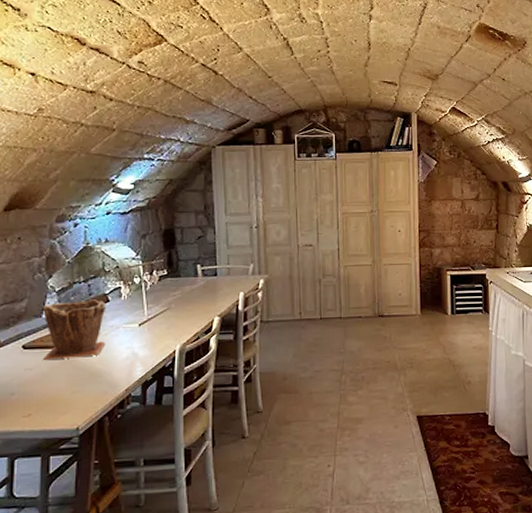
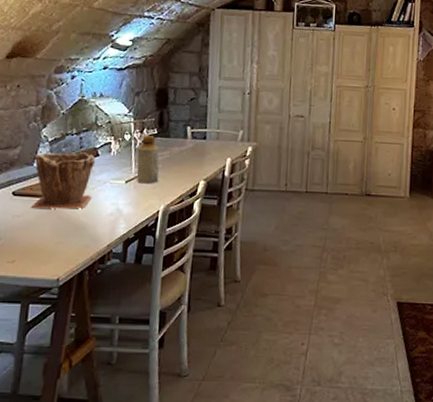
bottle: none [148,277,173,325] -> present [136,136,160,184]

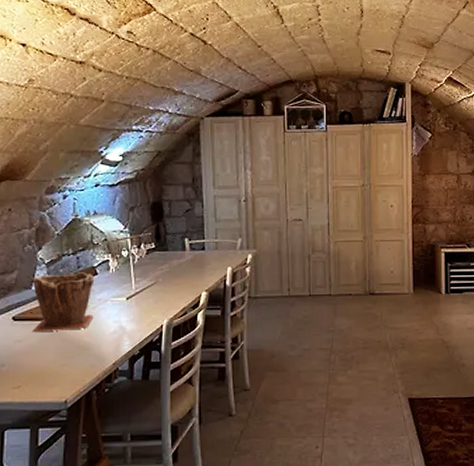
bottle: present [136,136,160,184] -> none [136,250,160,299]

